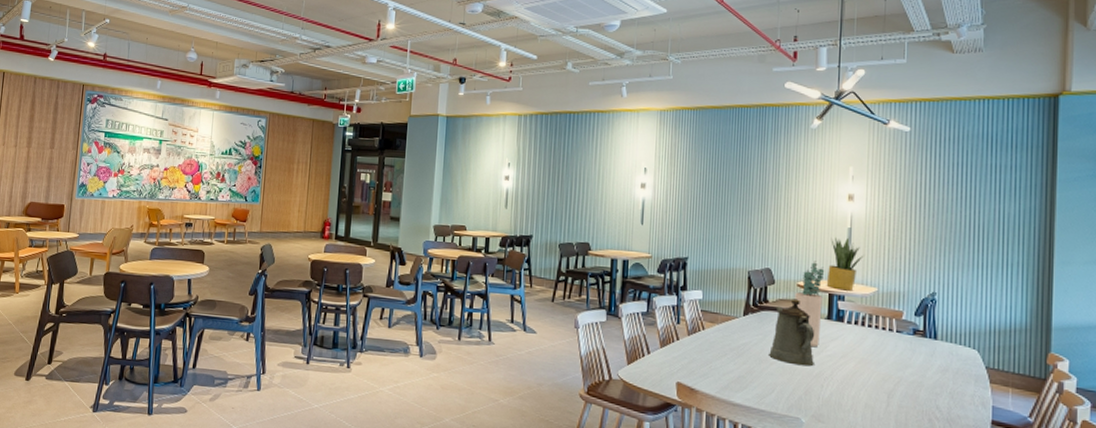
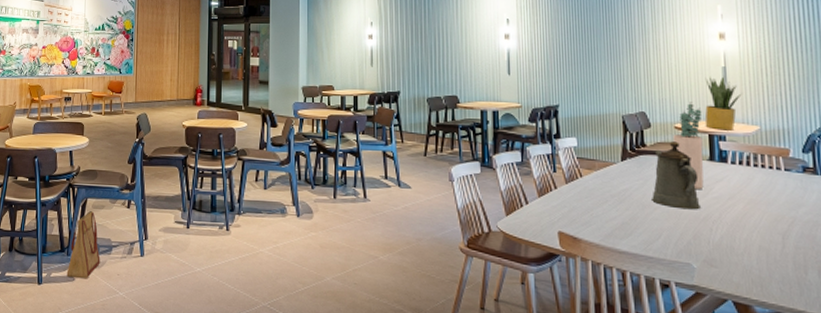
shopping bag: none [178,342,215,412] -> present [66,211,100,279]

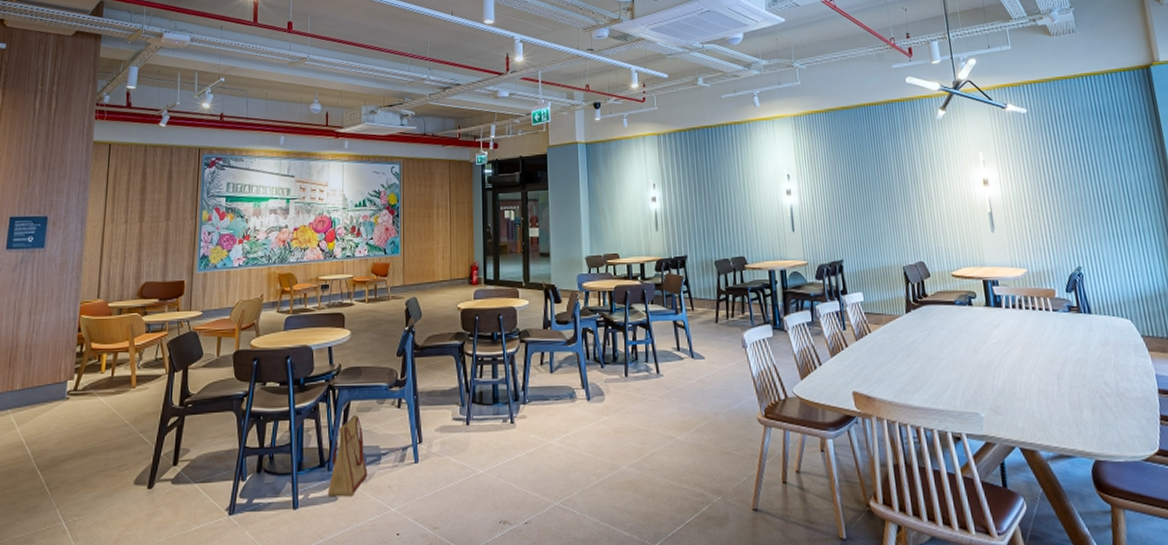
coffee pot: present [652,141,700,210] -> none [935,289,982,358]
vase: present [673,102,704,190] -> none [951,248,983,337]
planter: present [704,76,742,131] -> none [974,221,1009,275]

